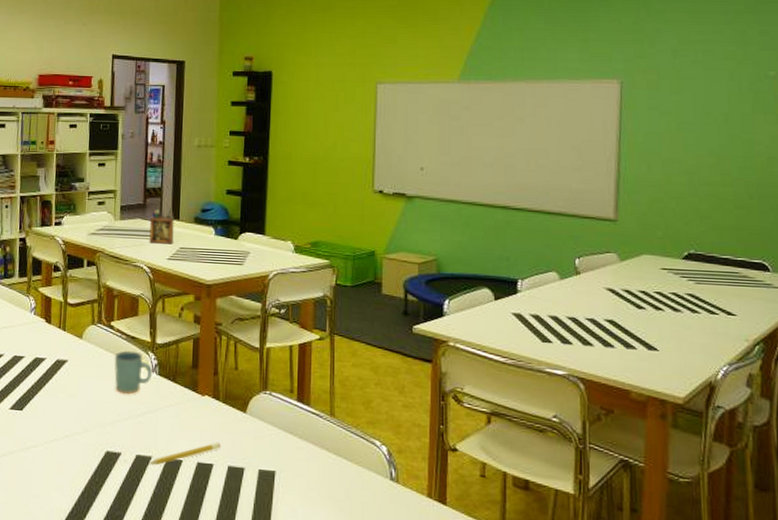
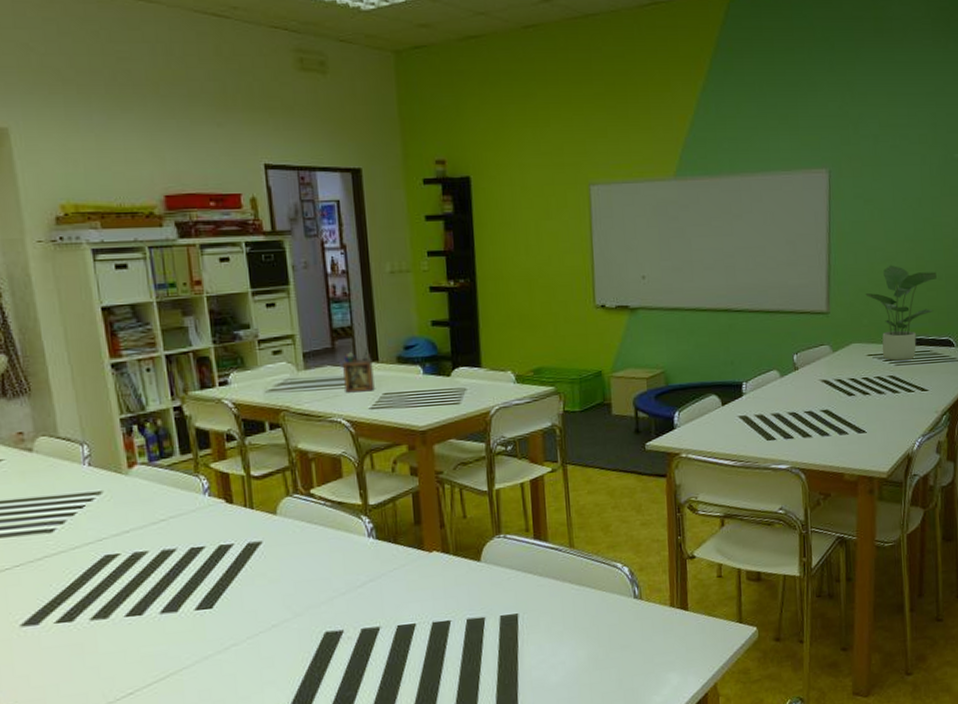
mug: present [114,350,153,395] -> none [319,517,369,567]
pencil: present [148,442,221,466] -> none [377,597,456,637]
potted plant: none [660,178,747,281] -> present [865,264,937,362]

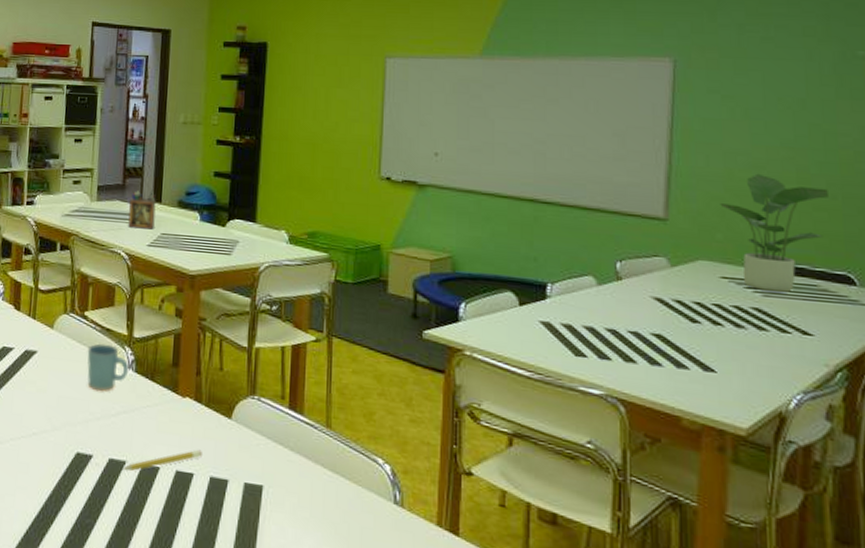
mug: none [319,517,369,567] -> present [87,343,129,392]
pencil: none [377,597,456,637] -> present [122,449,202,472]

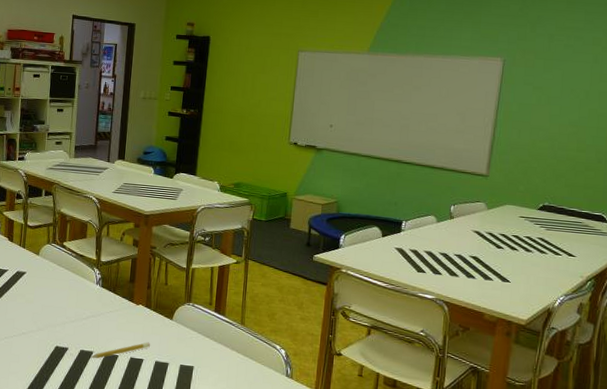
mug: present [87,343,129,392] -> none [65,266,97,302]
desk organizer: present [128,189,156,230] -> none [98,149,121,180]
potted plant: present [720,173,828,293] -> none [524,143,596,228]

